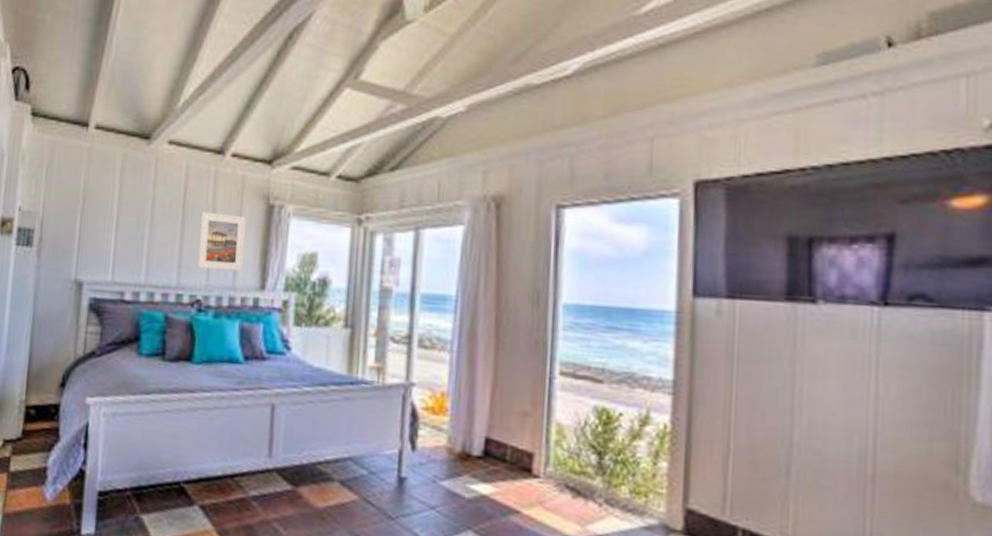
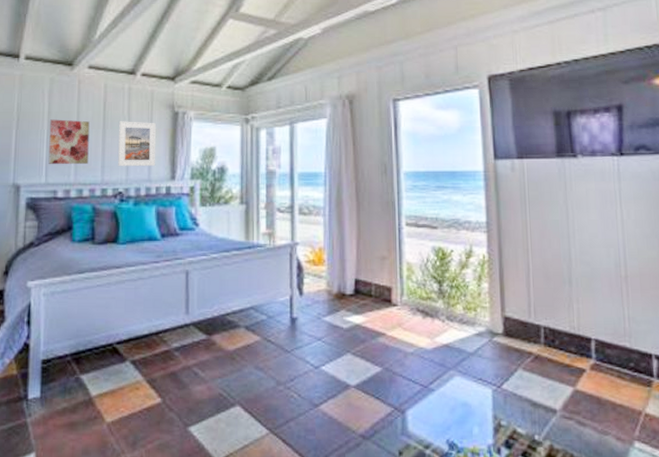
wall art: none [116,204,167,263] -> present [48,119,90,165]

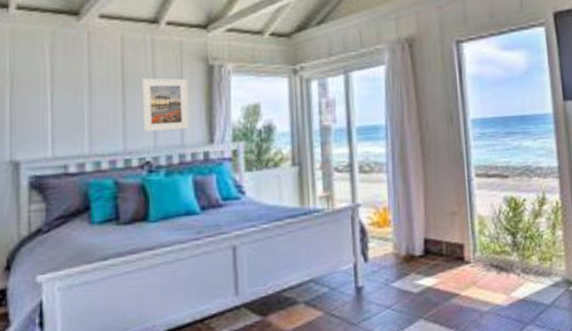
wall art: present [48,119,90,165] -> none [54,80,106,135]

